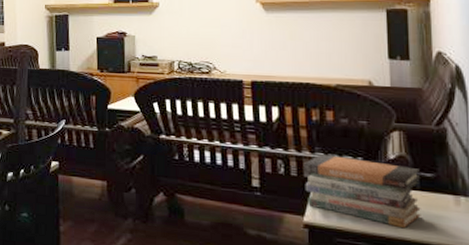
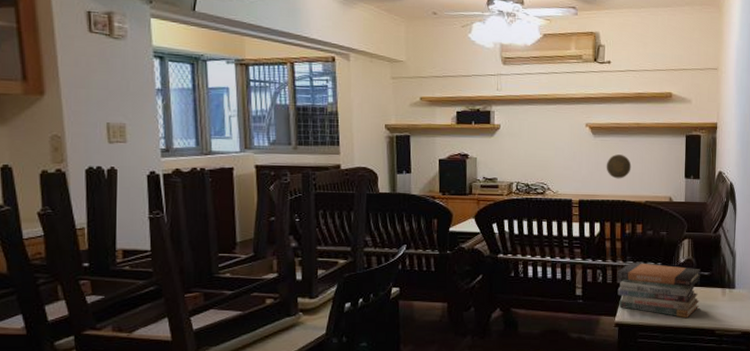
decorative plate: none [283,32,315,59] -> present [606,154,632,179]

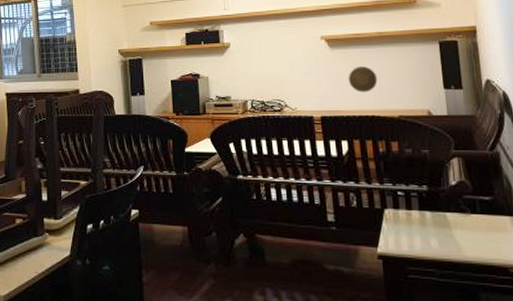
book stack: present [617,263,700,319] -> none [373,185,483,252]

